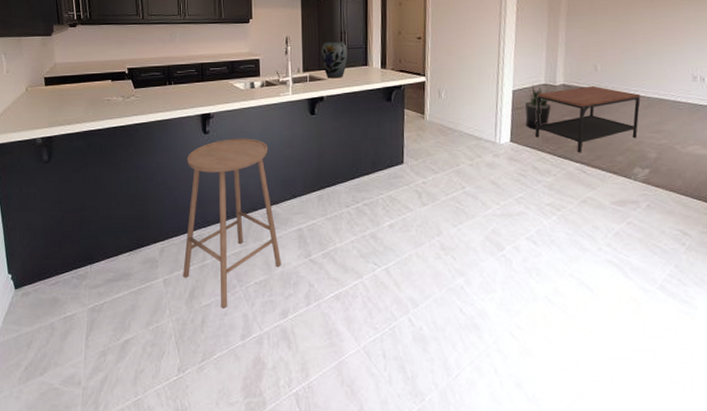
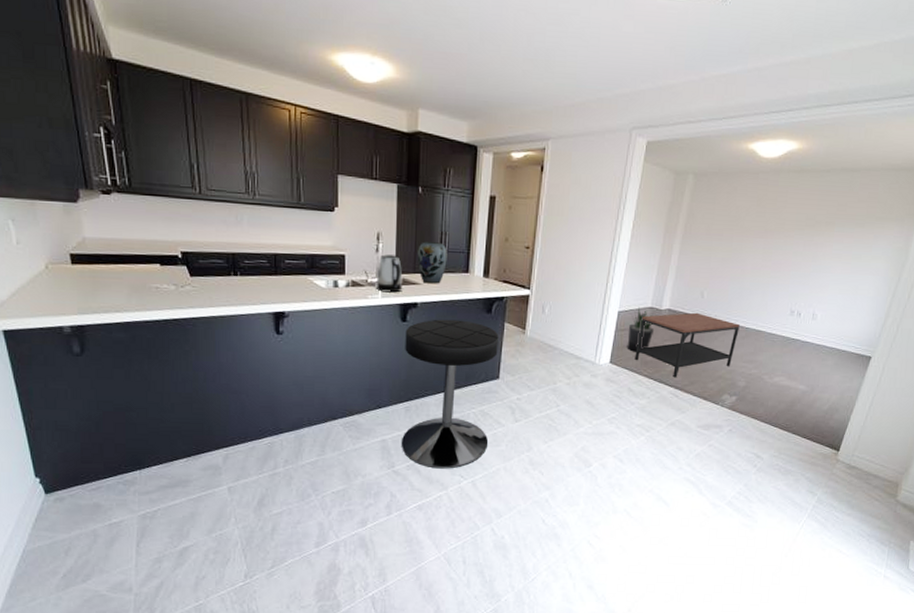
stool: present [183,138,282,309] -> none [251,341,363,517]
kettle: none [286,55,310,89] -> present [375,254,403,293]
bar stool: none [314,109,400,256] -> present [402,319,499,469]

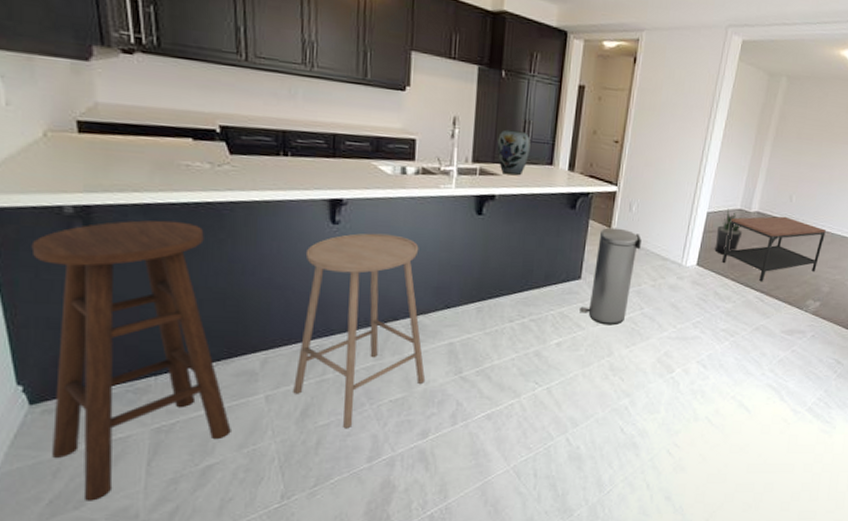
bar stool: none [41,336,202,576] -> present [31,220,231,501]
stool: none [251,341,363,517] -> present [293,233,426,429]
kettle: present [375,254,403,293] -> none [449,141,480,183]
bar stool: present [402,319,499,469] -> none [471,213,583,375]
pedal bin: none [499,329,555,422] -> present [580,227,641,326]

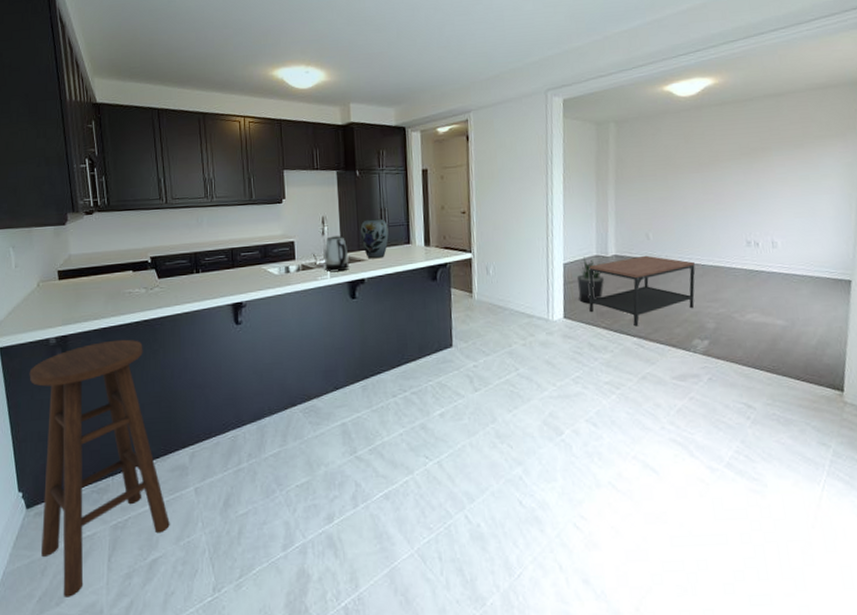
stool: present [293,233,426,429] -> none [216,327,325,517]
kettle: none [449,141,480,183] -> present [324,236,350,273]
pedal bin: present [580,227,641,326] -> none [456,292,504,391]

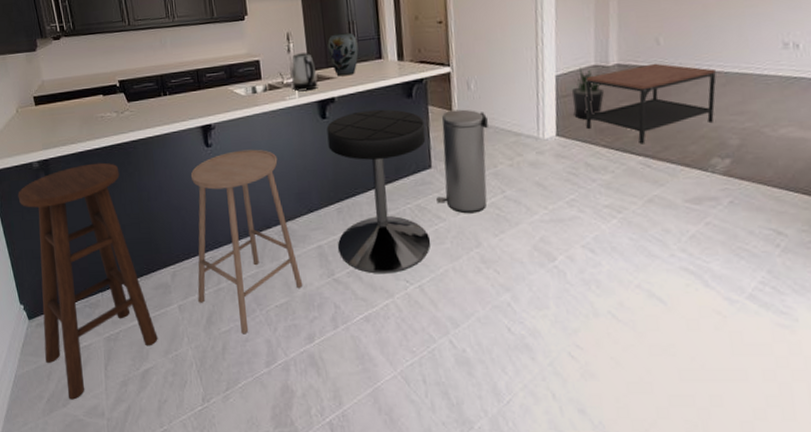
stool: none [216,327,325,517] -> present [190,149,303,335]
bar stool: none [355,290,450,451] -> present [326,109,431,274]
pedal bin: none [456,292,504,391] -> present [436,109,488,214]

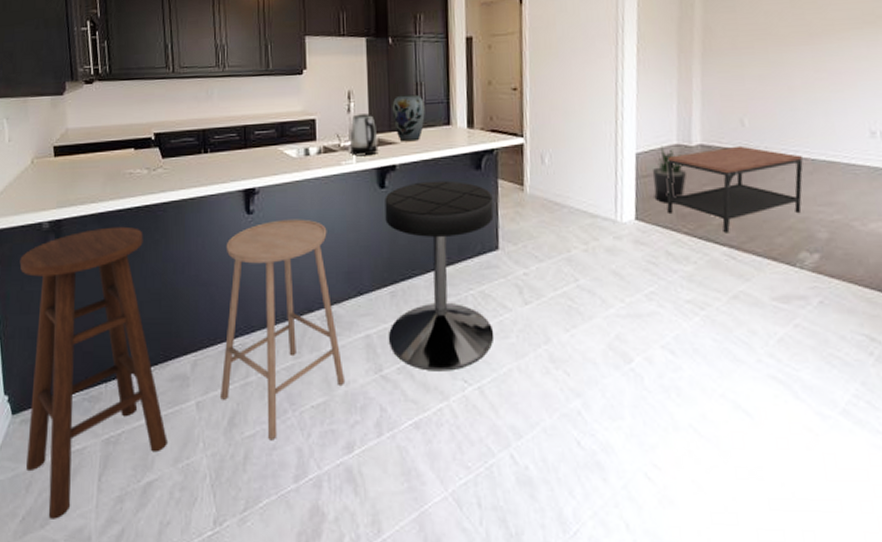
pedal bin: present [436,109,488,214] -> none [503,185,562,304]

